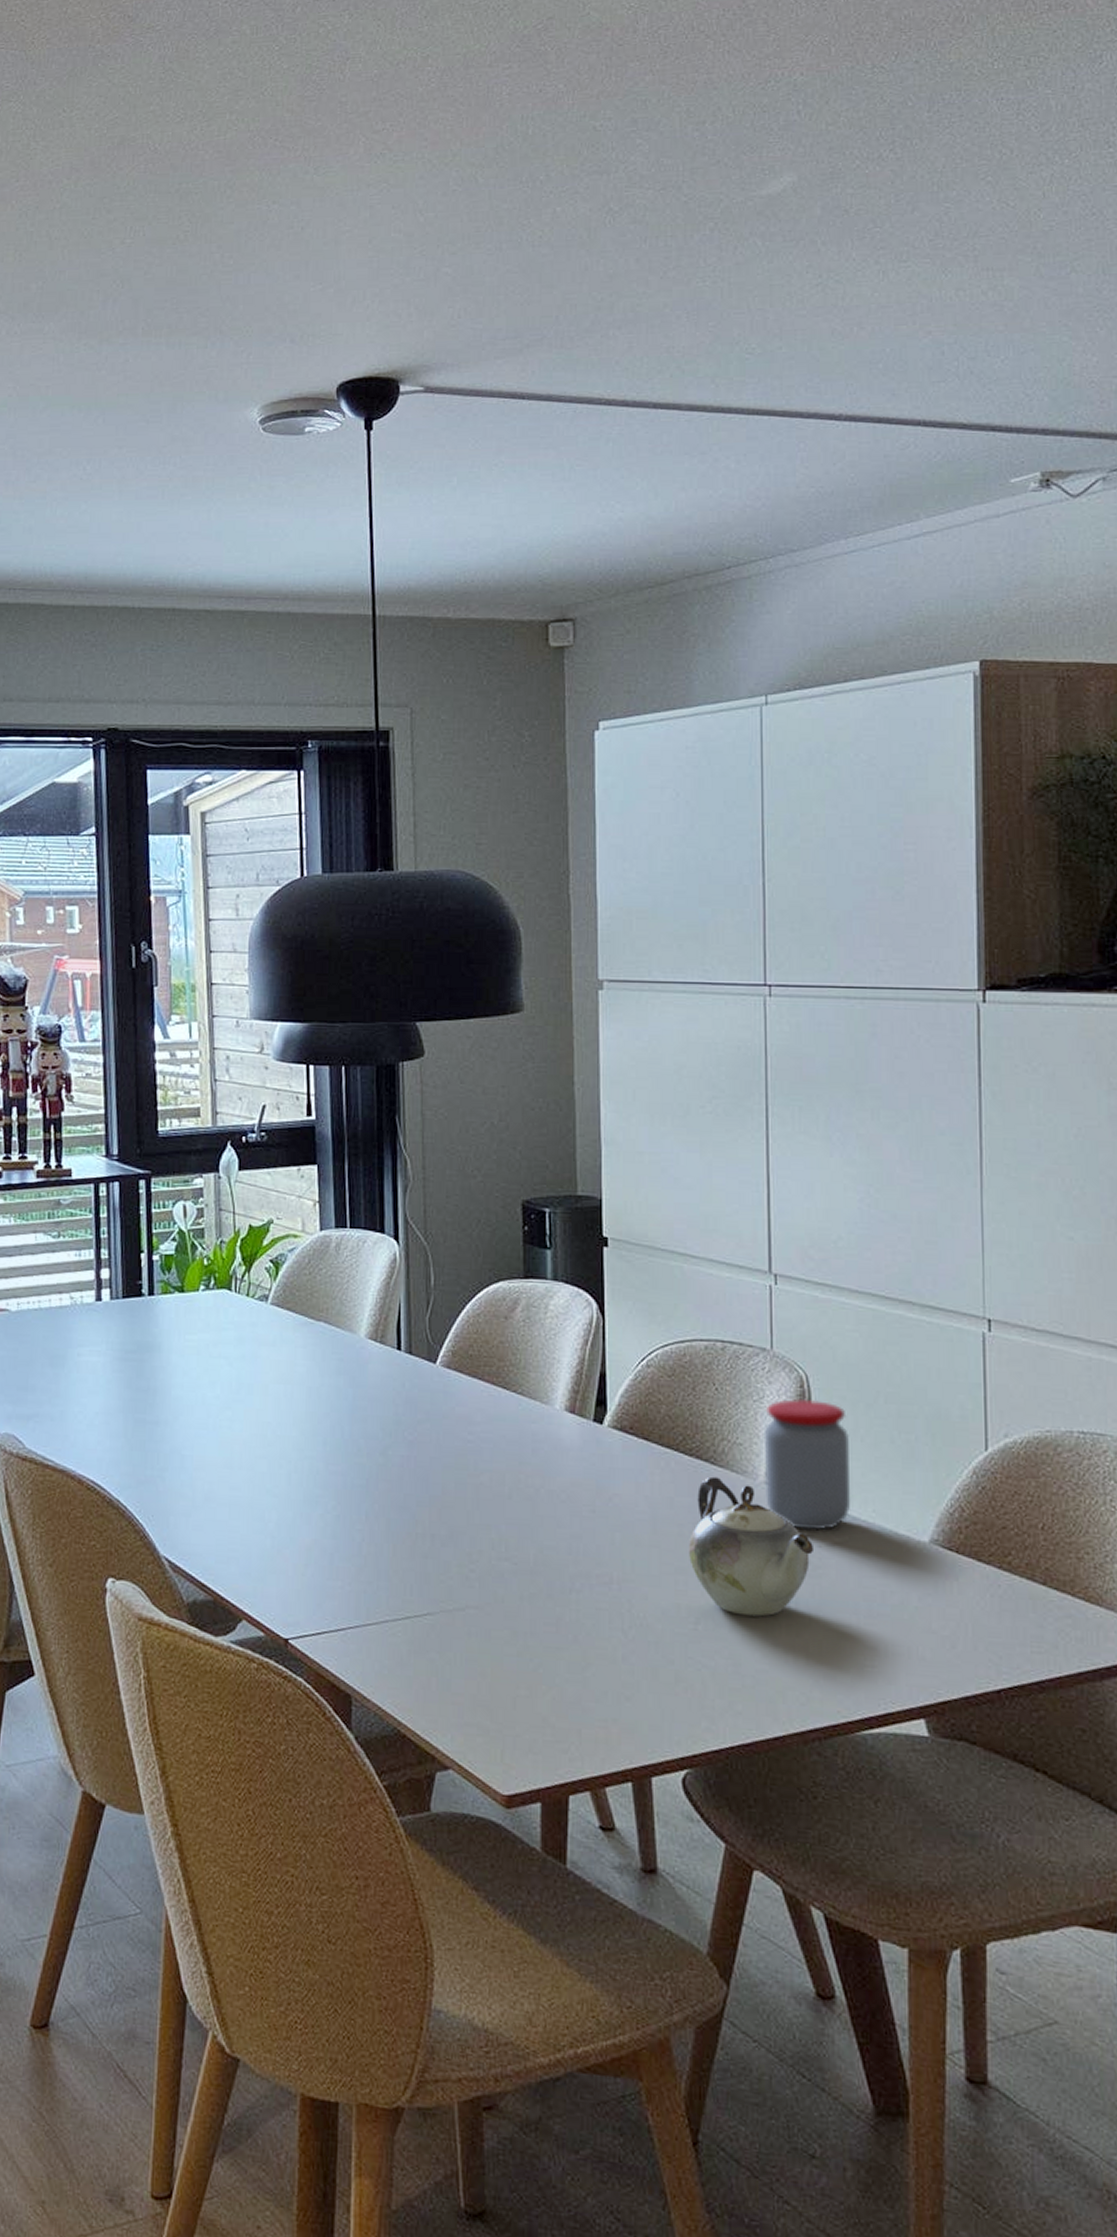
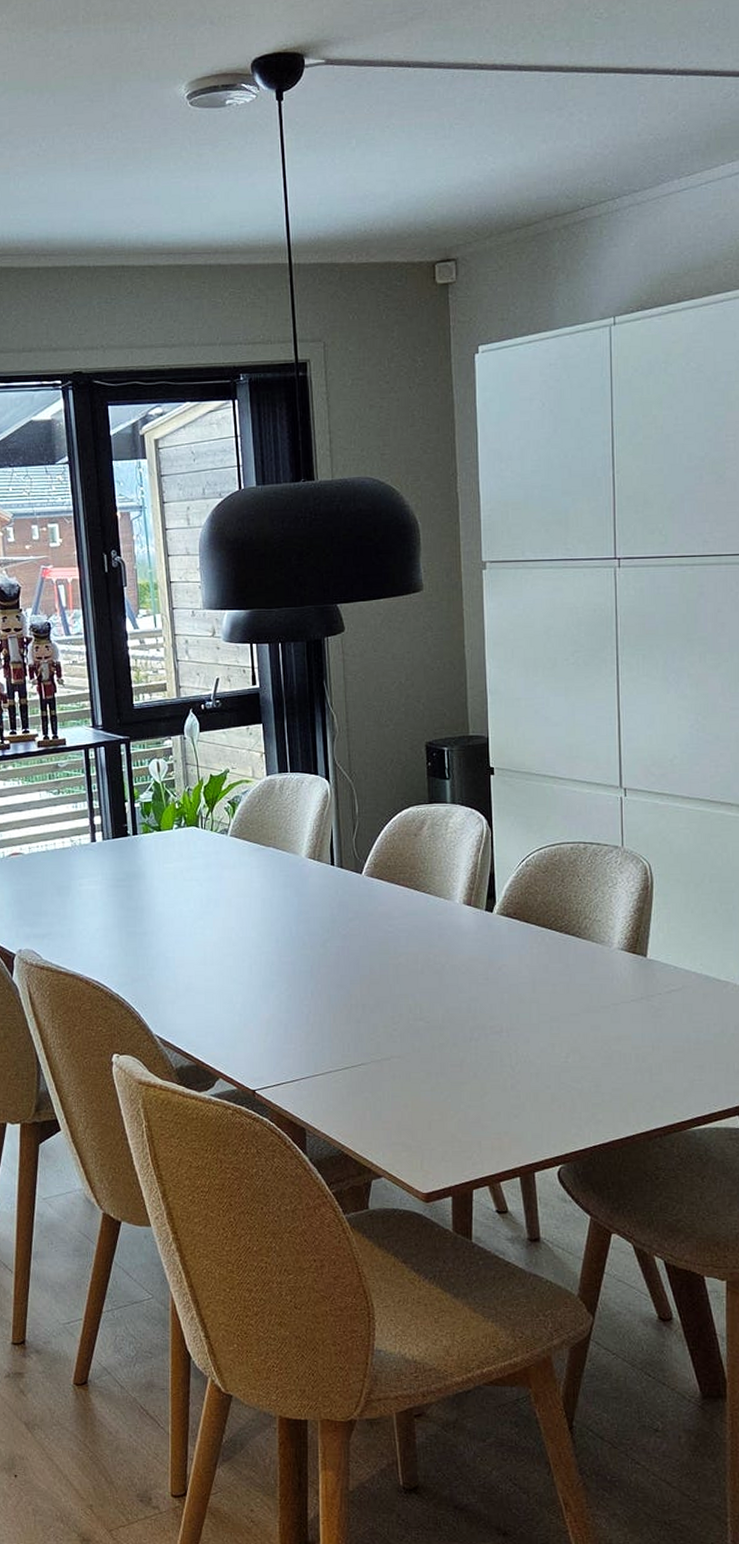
teapot: present [688,1476,813,1617] -> none [559,946,655,1049]
jar: present [764,1399,851,1530] -> none [617,884,684,982]

